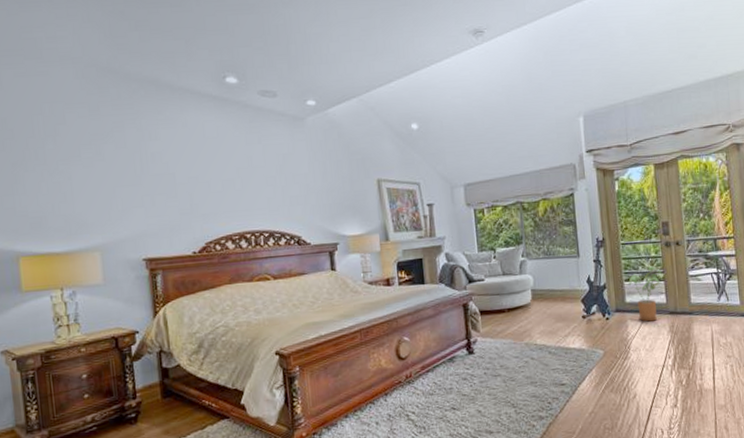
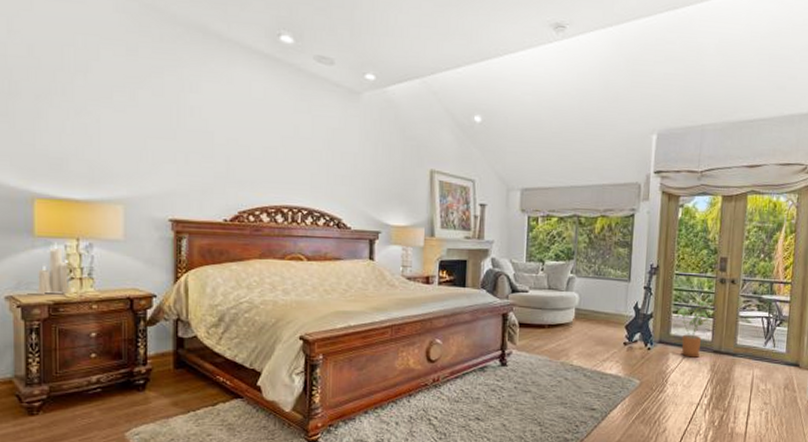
candle: none [28,294,64,345] -> present [37,241,75,294]

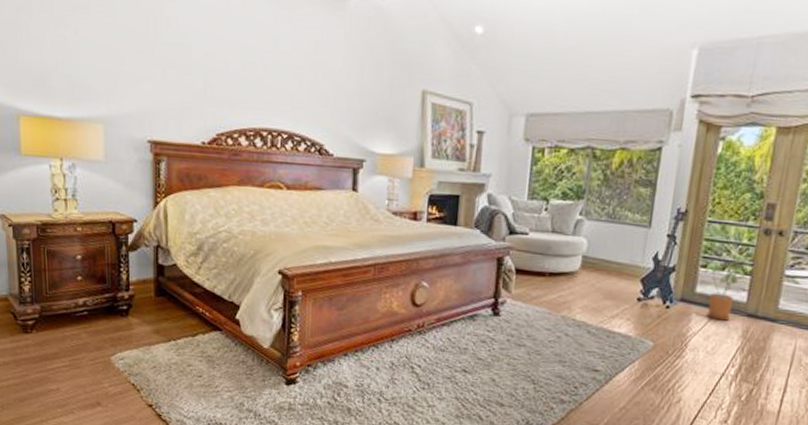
candle: present [37,241,75,294] -> none [26,160,61,215]

